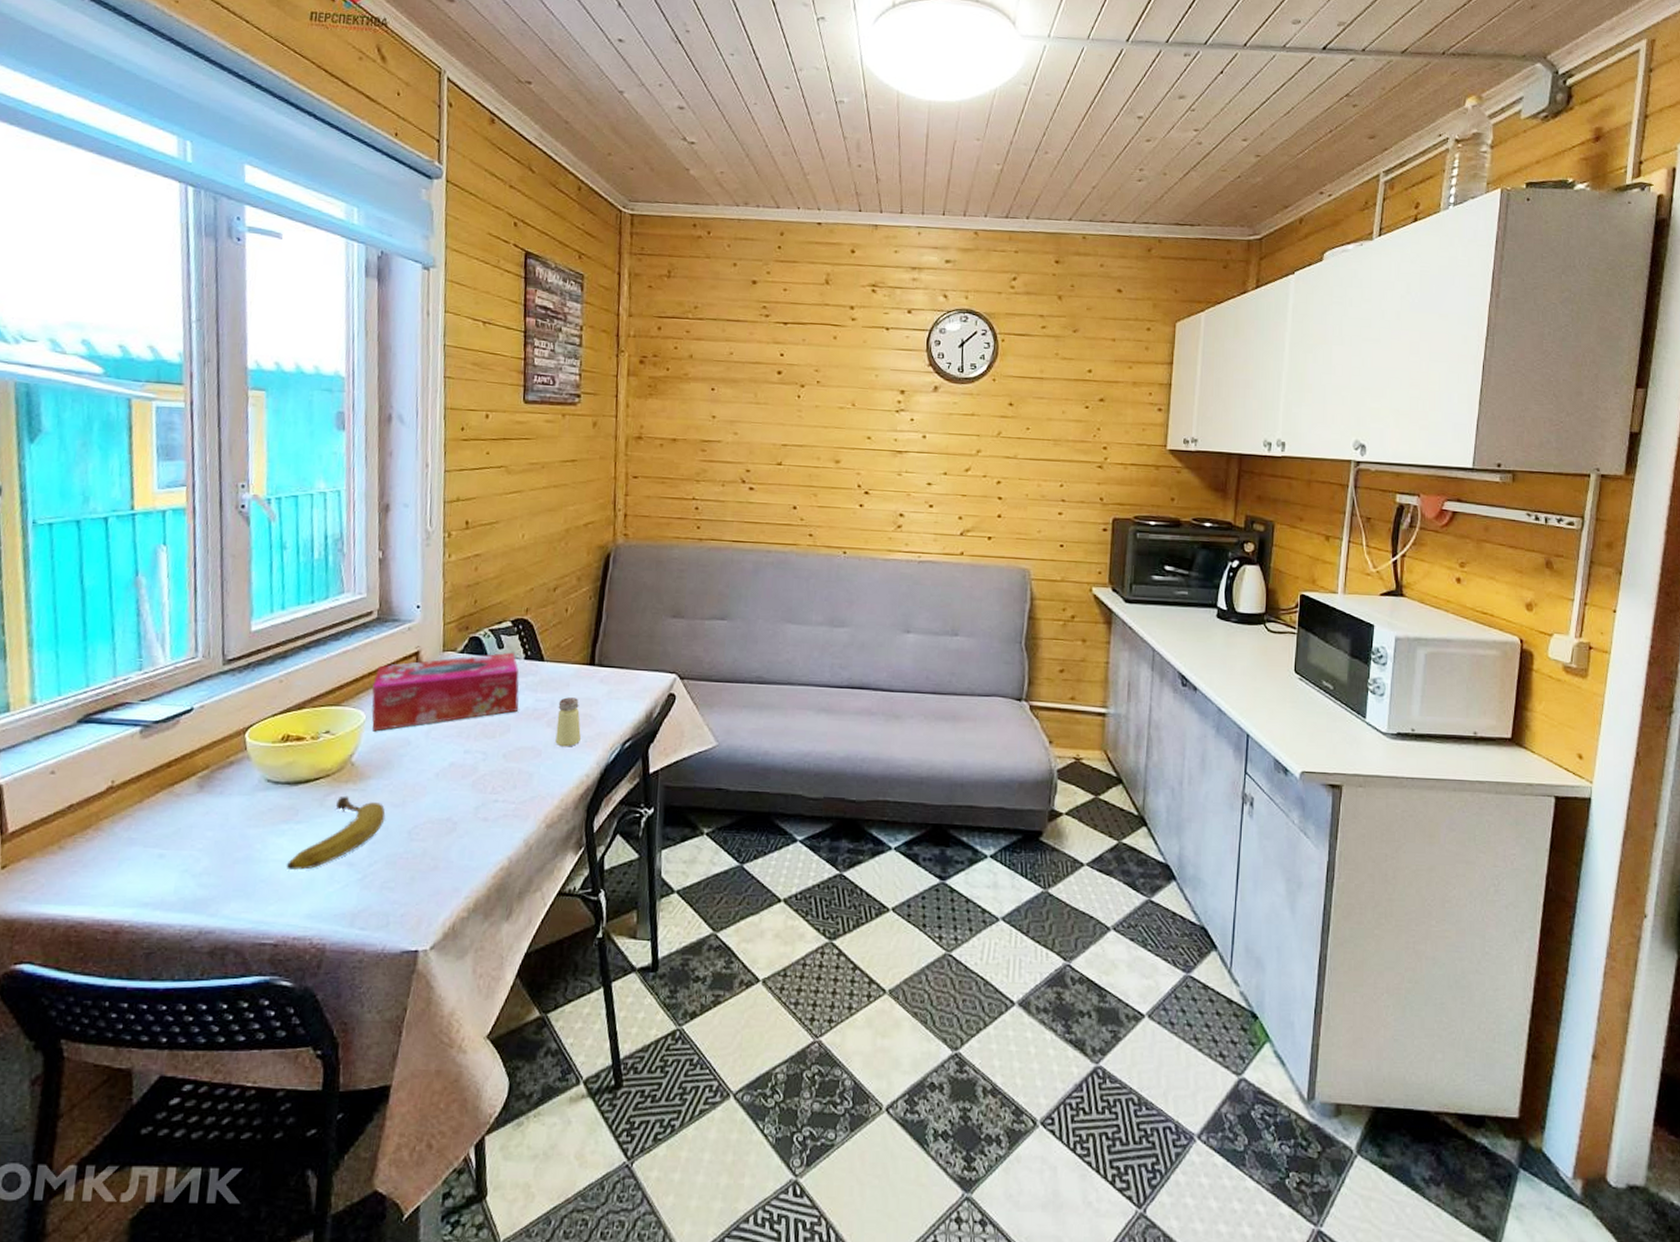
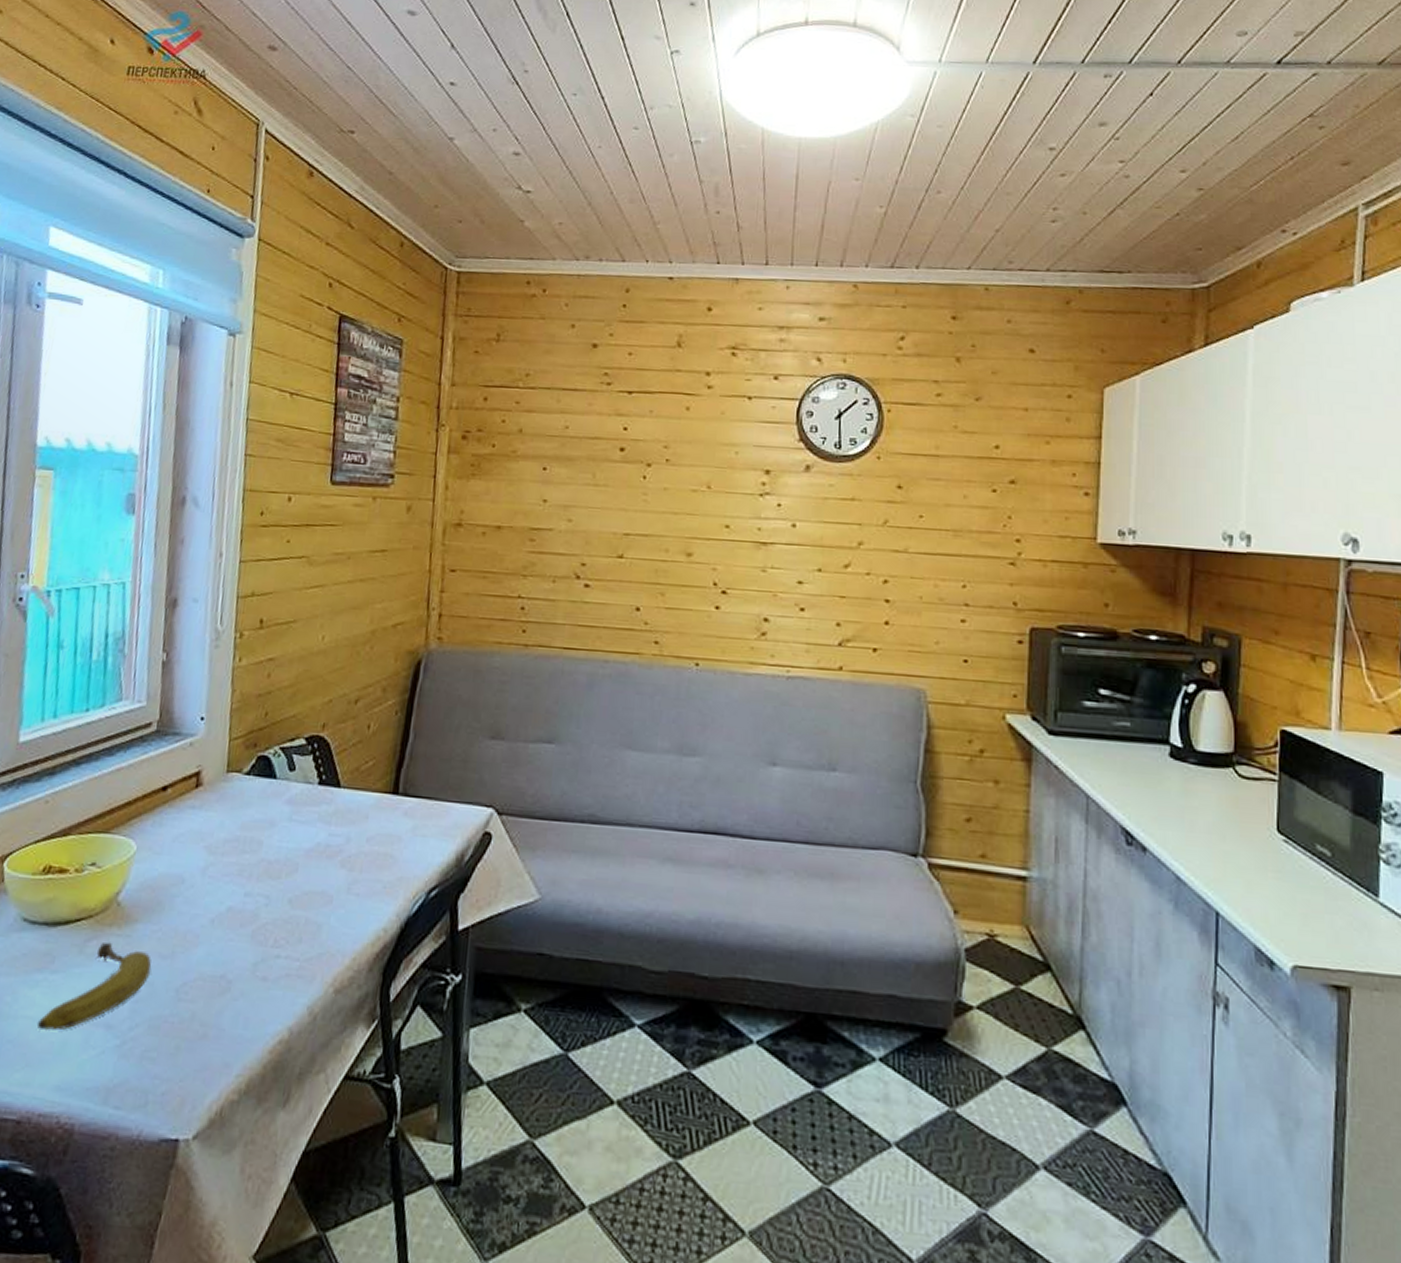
tissue box: present [372,652,519,732] -> none [143,775,312,866]
saltshaker: present [555,697,581,747] -> none [349,832,380,894]

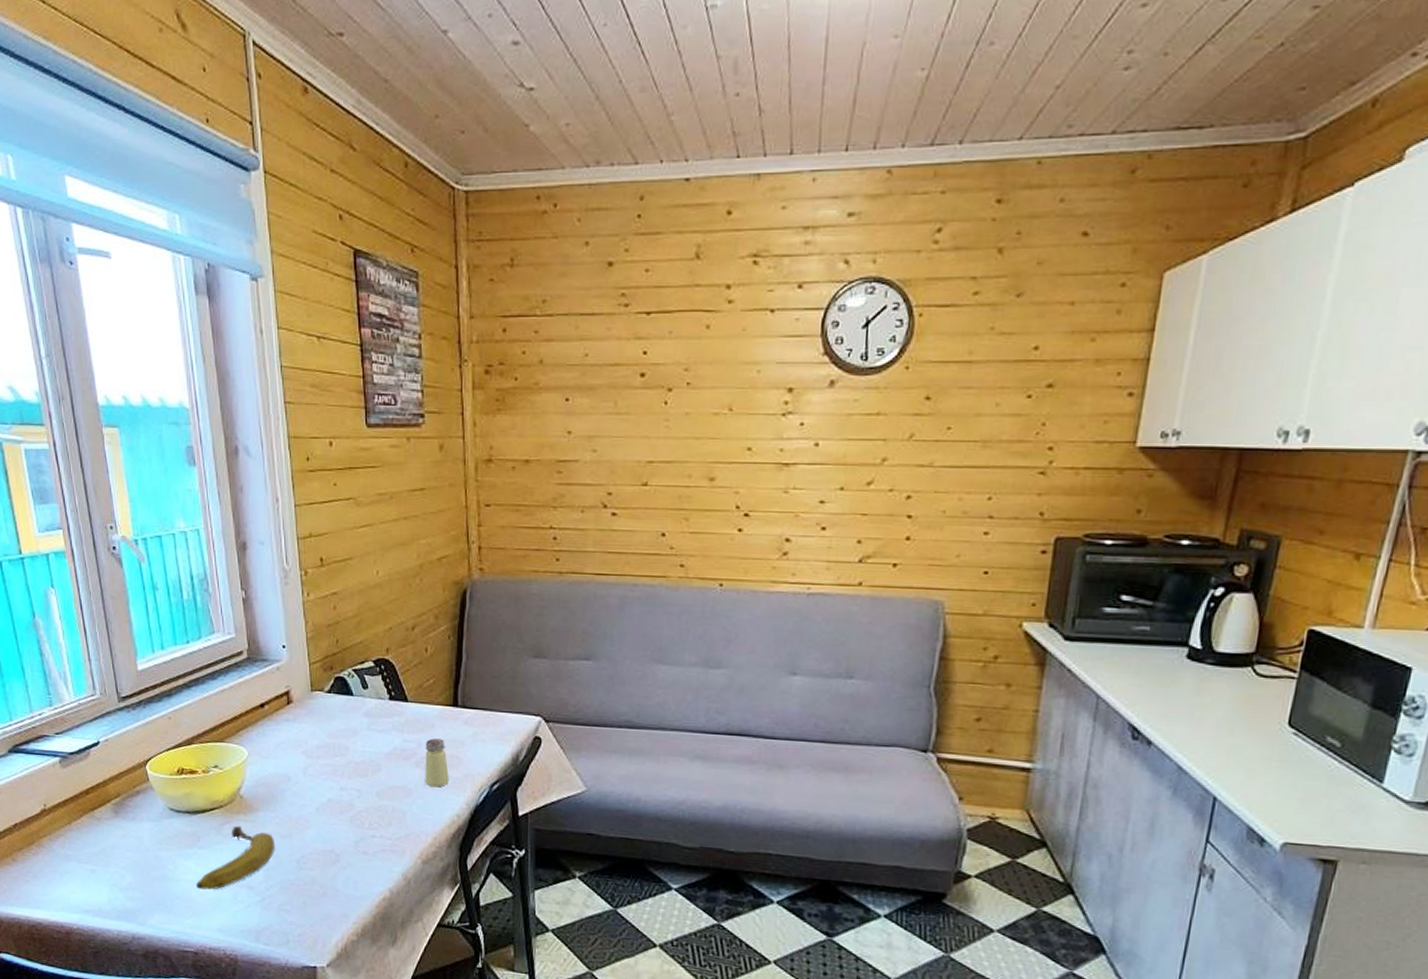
saltshaker: none [349,832,380,894] -> present [425,738,449,788]

